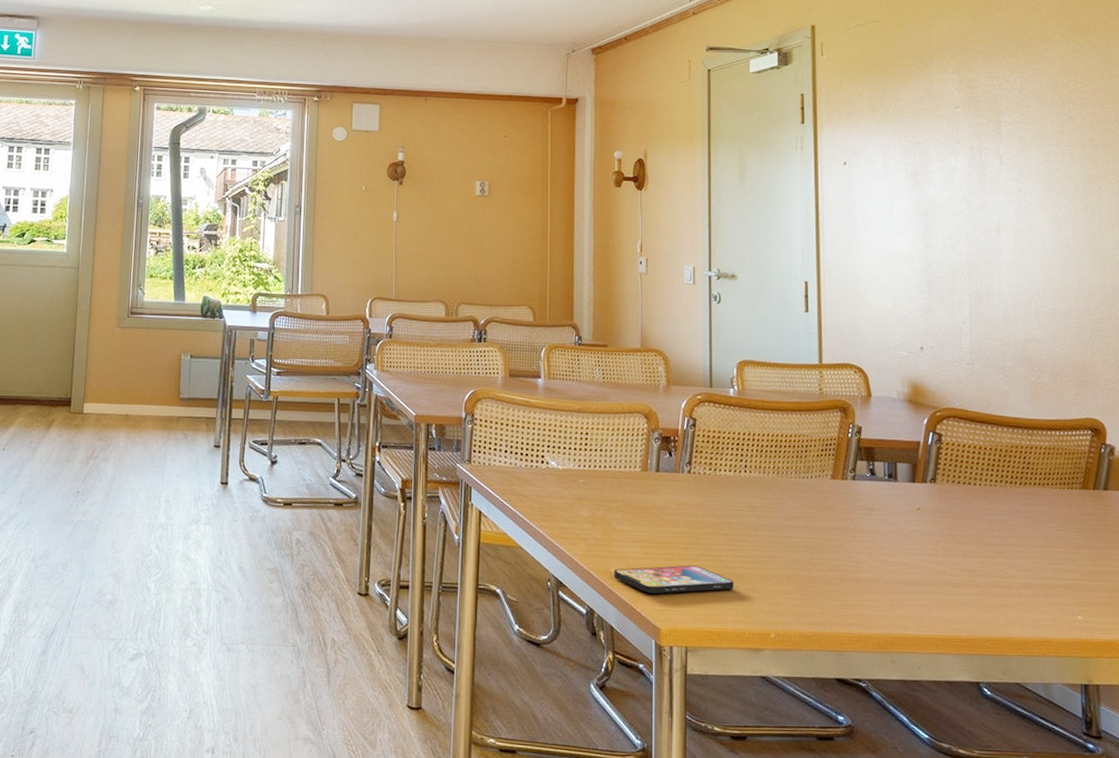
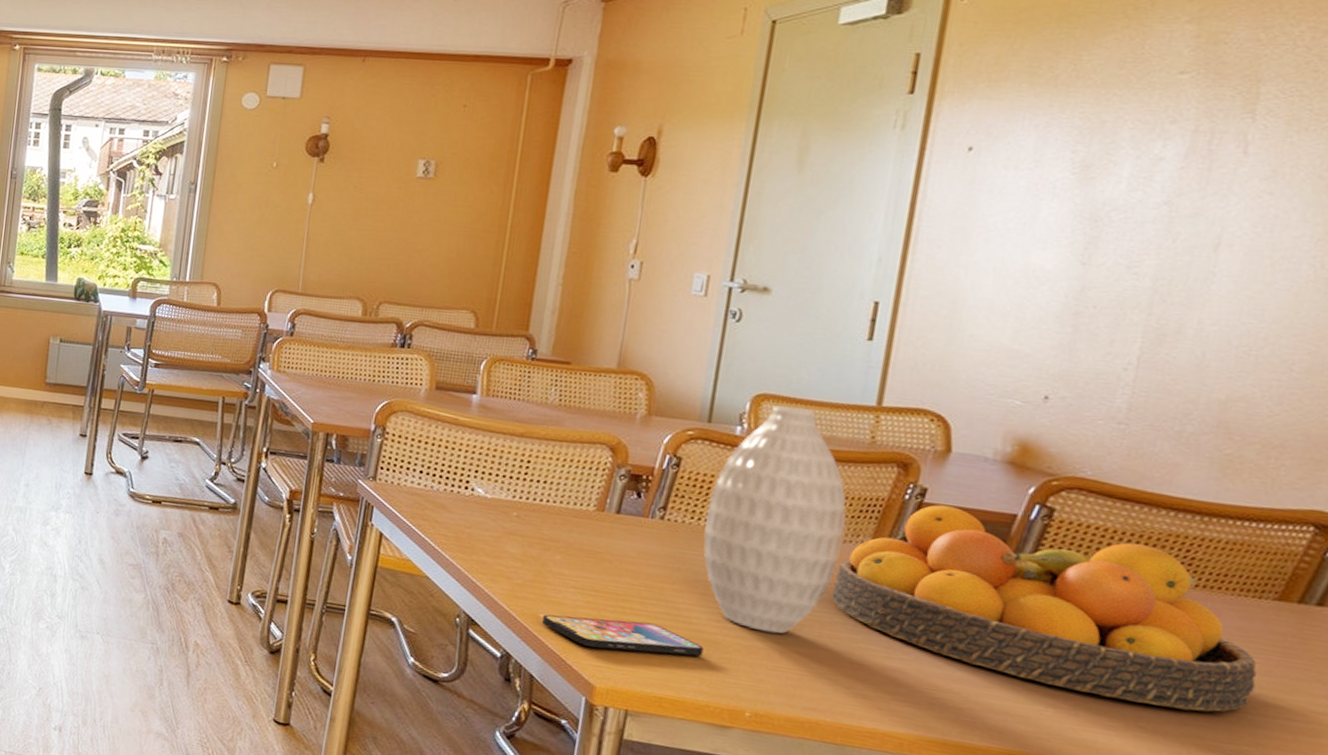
vase: none [719,368,815,562] -> present [703,405,848,634]
fruit bowl: none [814,439,1083,584] -> present [831,504,1257,712]

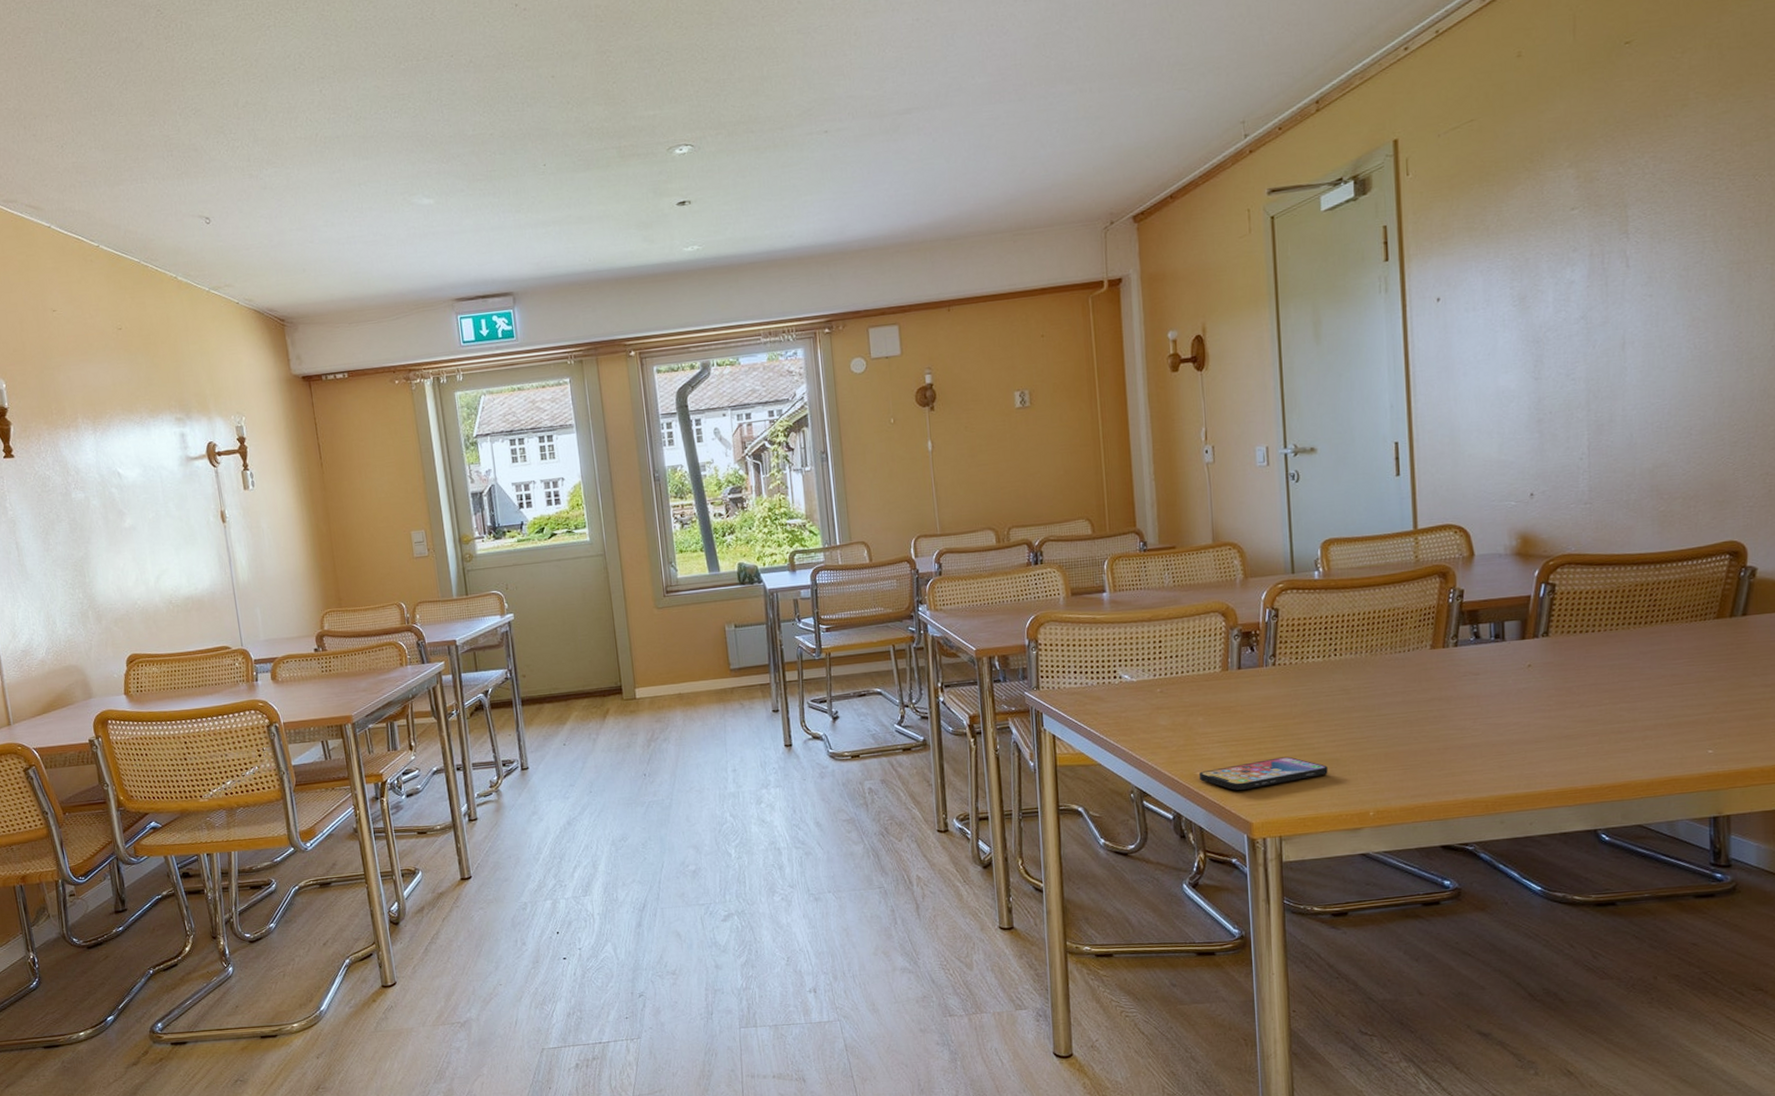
vase: present [703,405,848,634] -> none [1306,544,1413,741]
fruit bowl: present [831,504,1257,712] -> none [1412,597,1715,728]

